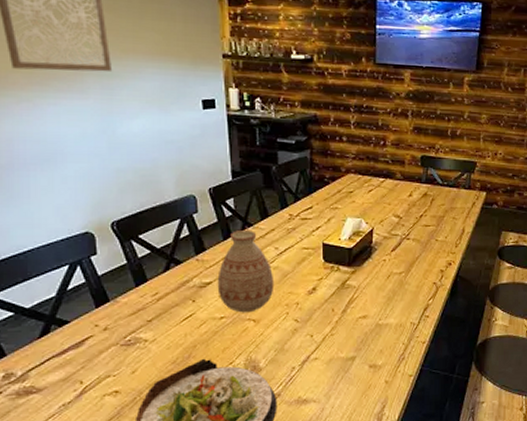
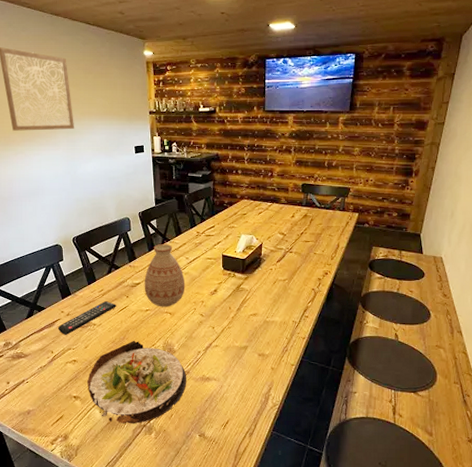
remote control: none [90,308,178,357] -> present [58,301,116,335]

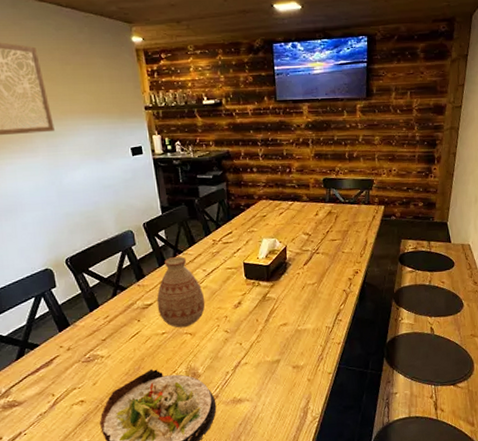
remote control: present [58,301,116,335] -> none [58,328,127,373]

